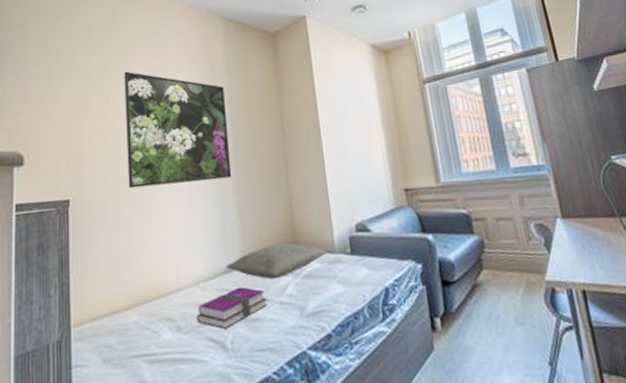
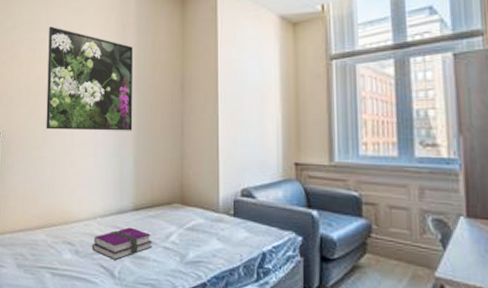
pillow: present [226,242,327,279] -> none [120,194,210,226]

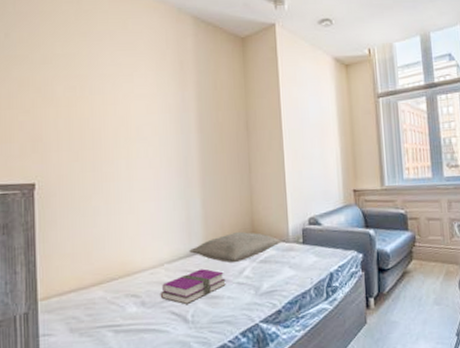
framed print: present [46,26,134,131] -> none [92,62,198,176]
pillow: none [120,194,210,226] -> present [189,231,281,263]

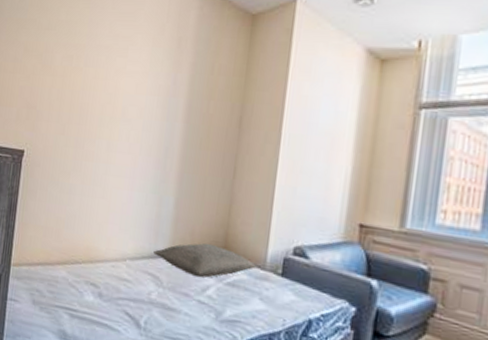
hardback book: present [160,269,226,305] -> none [117,274,186,309]

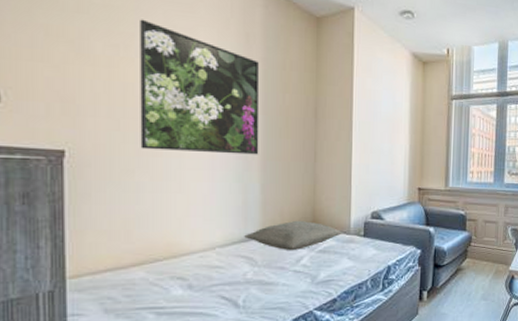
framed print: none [77,31,187,166] -> present [140,19,260,155]

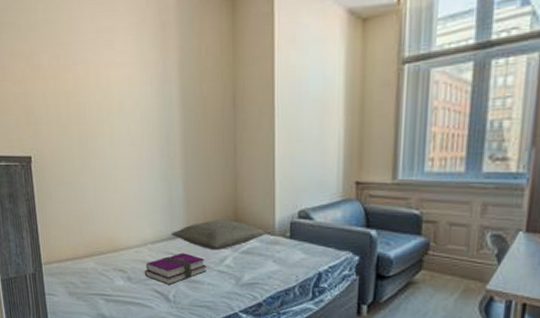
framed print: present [140,19,260,155] -> none [73,26,180,152]
hardback book: none [209,255,282,290] -> present [144,253,207,286]

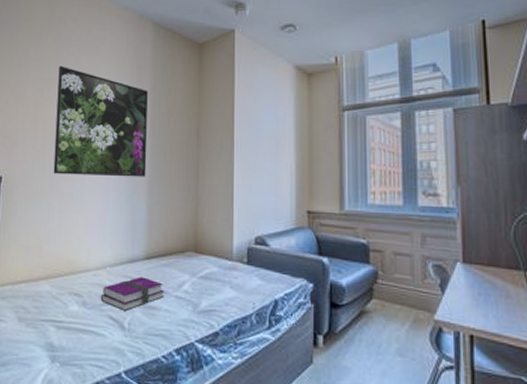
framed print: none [73,26,180,152] -> present [53,65,149,177]
pillow: present [171,218,266,250] -> none [131,243,224,274]

